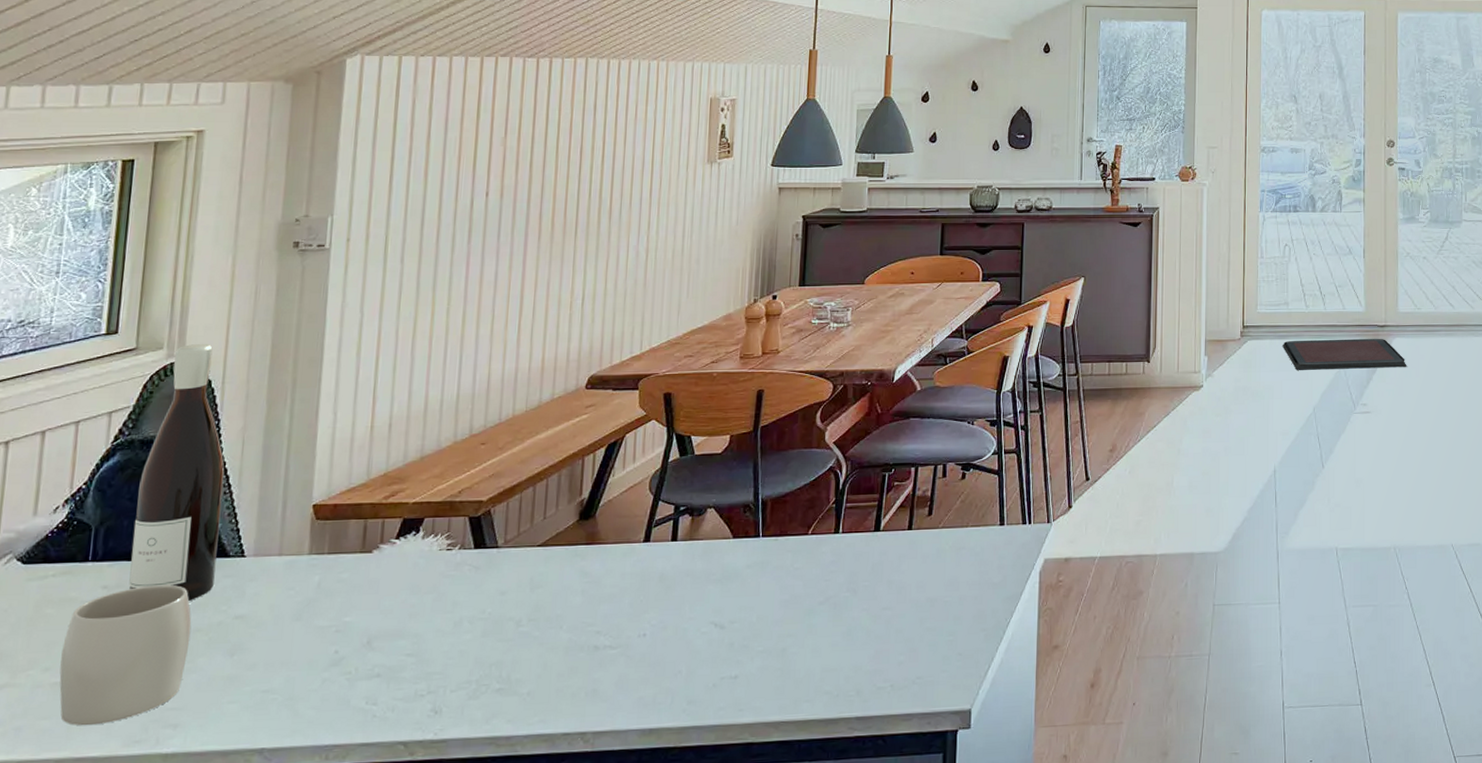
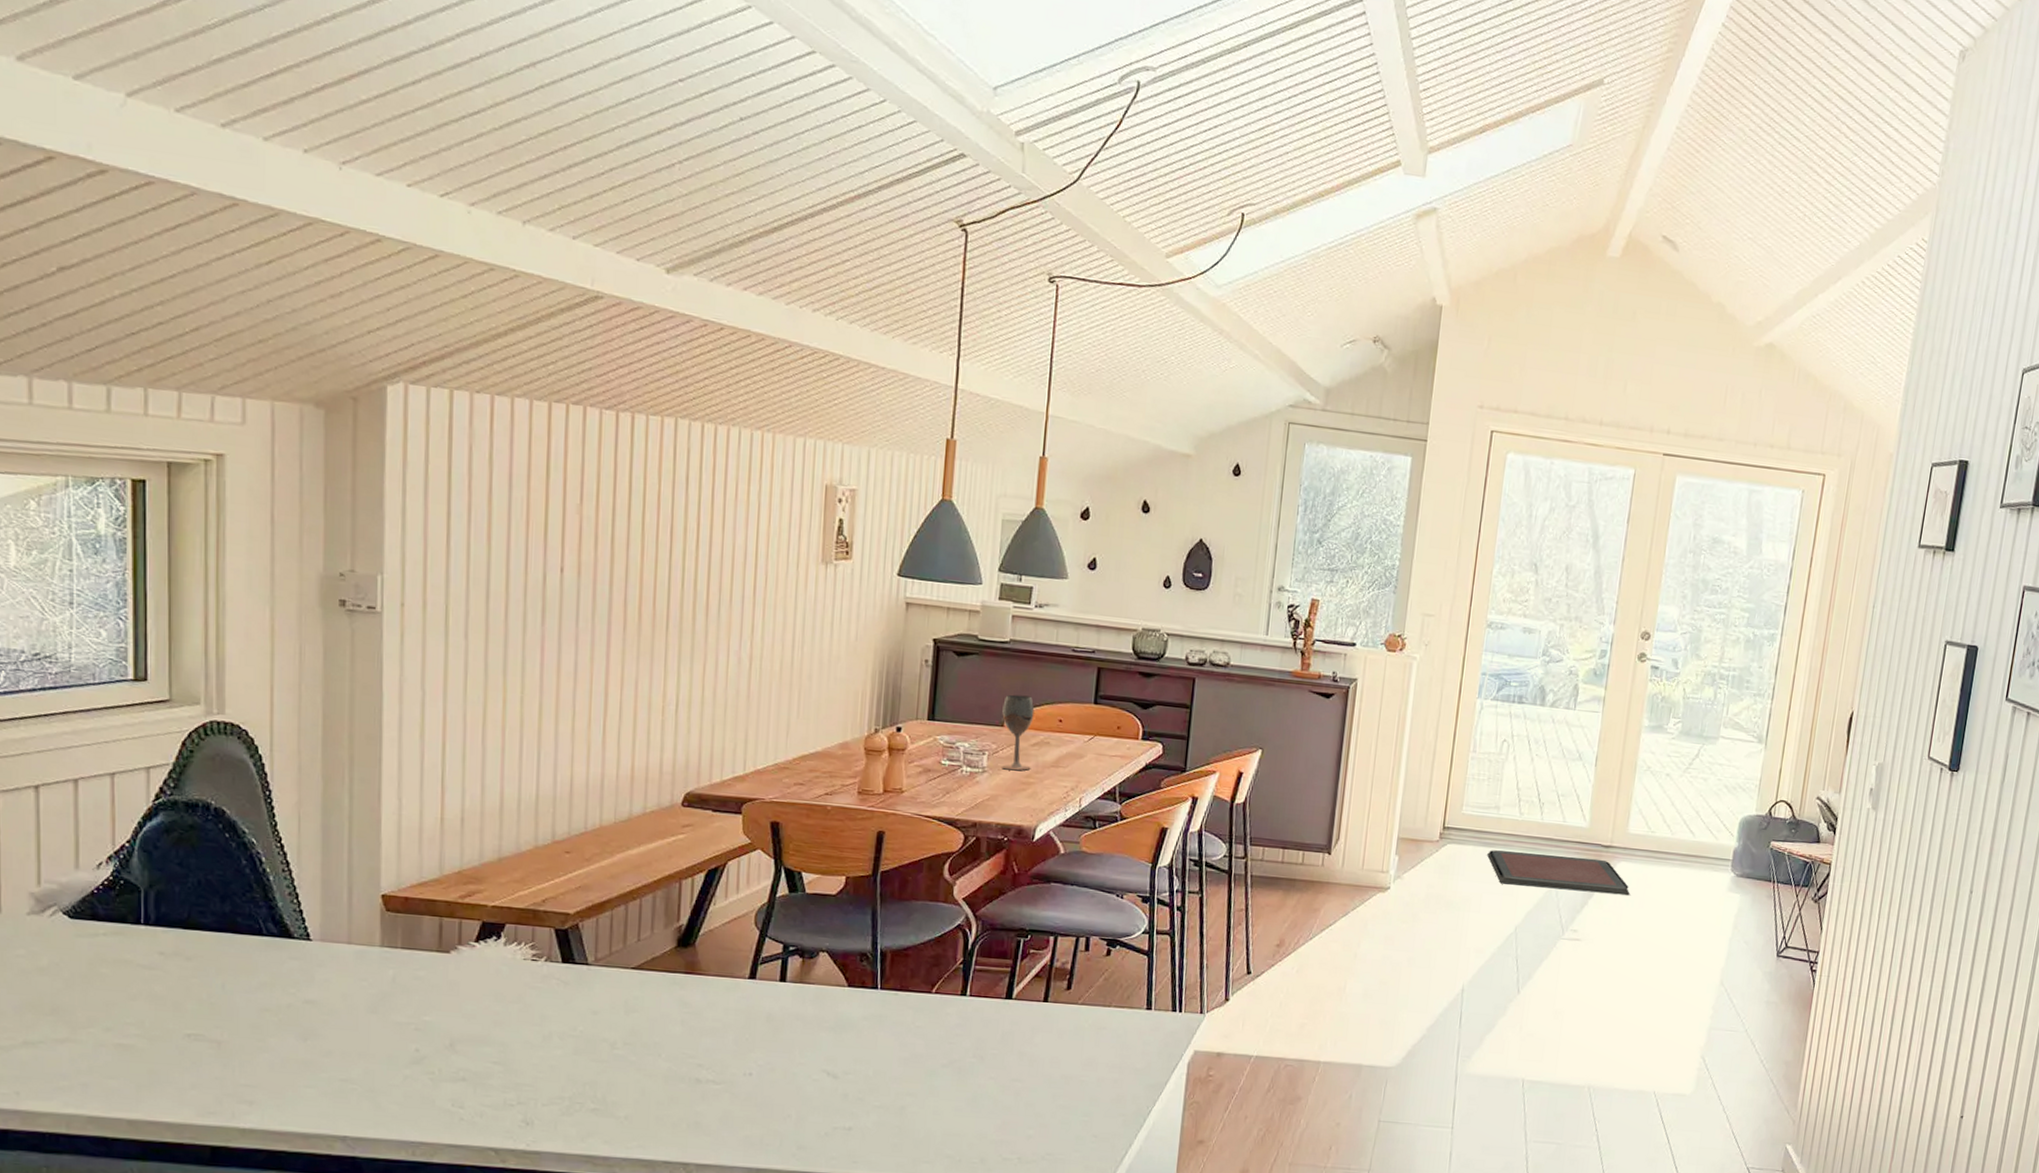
mug: present [59,584,192,726] -> none [122,957,259,1092]
bottle: present [128,344,225,601] -> none [186,703,281,979]
wine glass: none [862,255,890,322] -> present [1002,694,1035,771]

